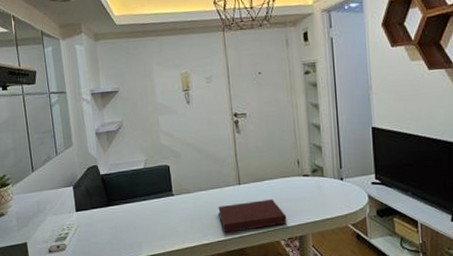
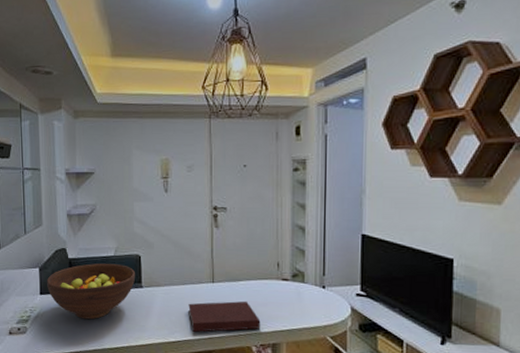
fruit bowl: none [81,176,166,231] -> present [47,263,136,320]

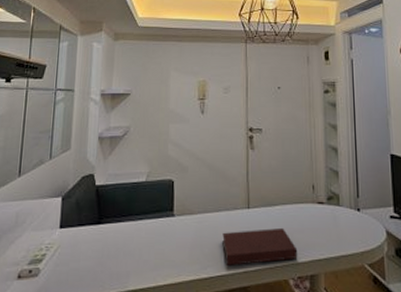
fruit bowl: present [47,263,136,320] -> none [69,190,168,256]

